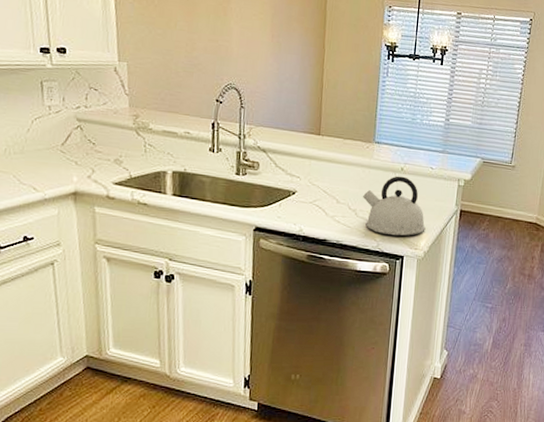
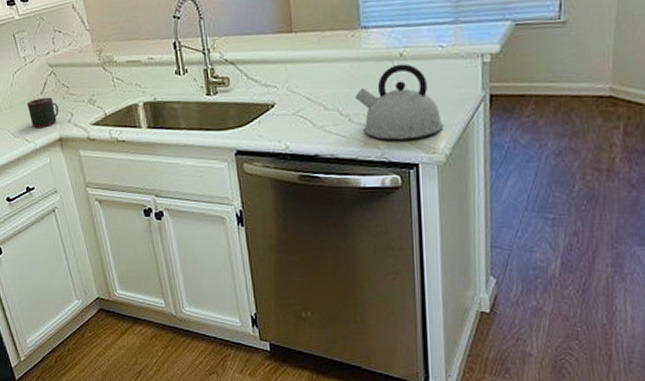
mug: none [42,149,79,178] -> present [26,97,59,127]

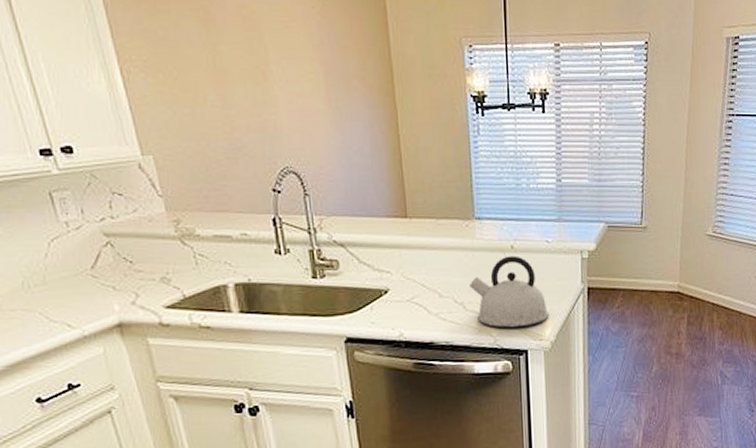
mug: present [26,97,59,127] -> none [69,273,118,310]

